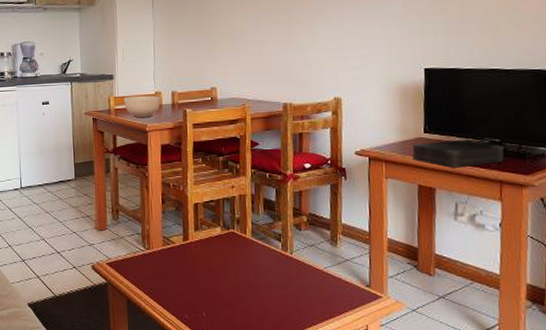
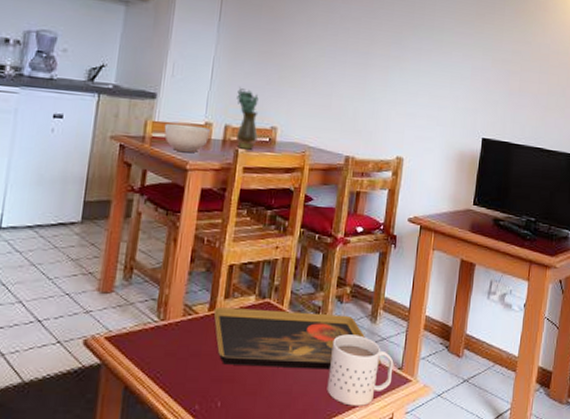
vase: none [177,59,201,109] -> present [235,87,259,150]
decorative tray: none [187,238,348,287] -> present [213,307,382,370]
mug: none [297,257,361,318] -> present [327,334,394,406]
game console: present [412,139,504,168] -> none [460,214,537,244]

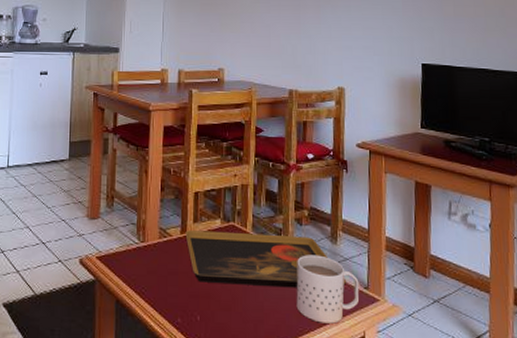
bowl: present [164,123,211,153] -> none [128,72,167,96]
vase: present [235,87,259,150] -> none [186,36,207,90]

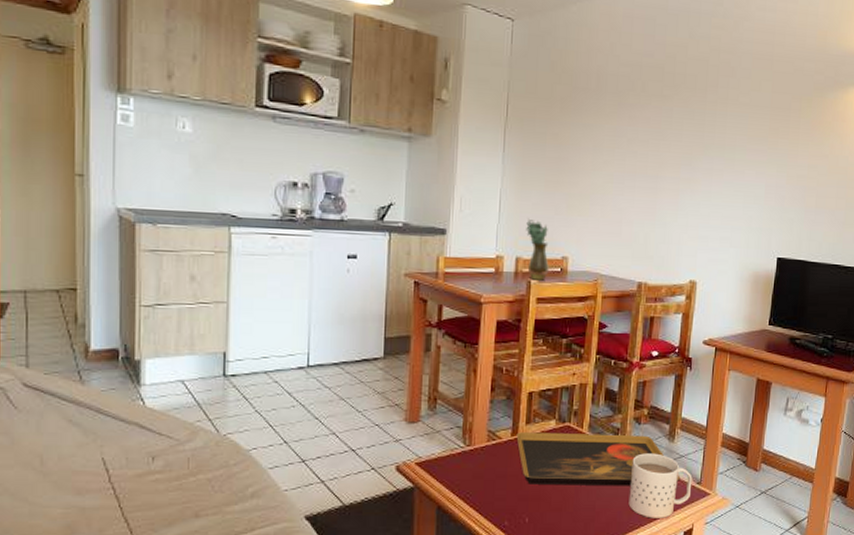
vase: none [186,36,207,90] -> present [526,218,549,280]

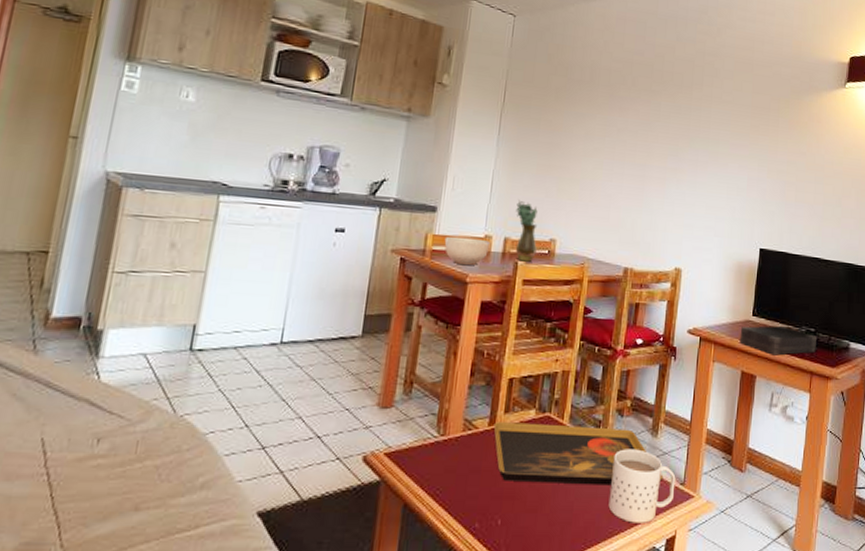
bowl: none [456,258,502,287] -> present [444,236,491,266]
game console: none [755,333,834,363] -> present [739,325,817,356]

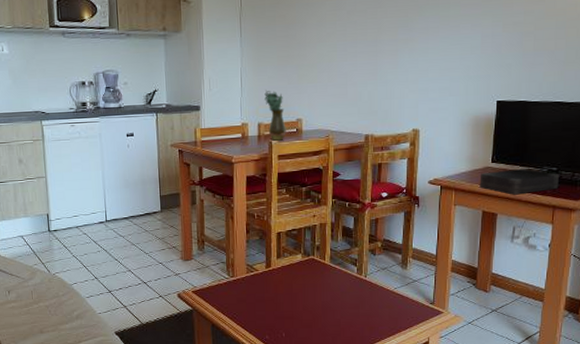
bowl: present [444,236,491,266] -> none [210,127,247,150]
decorative tray: present [493,422,664,486] -> none [270,264,415,307]
mug: present [608,449,676,523] -> none [369,279,426,333]

